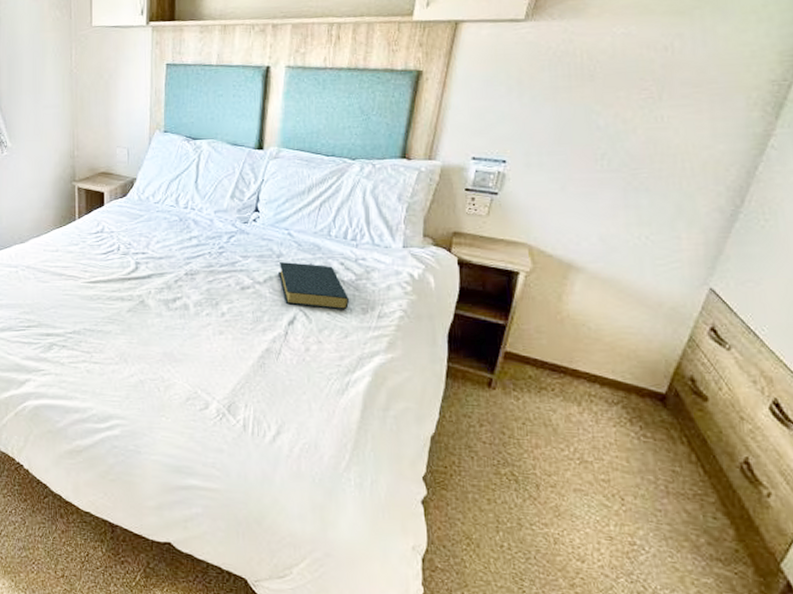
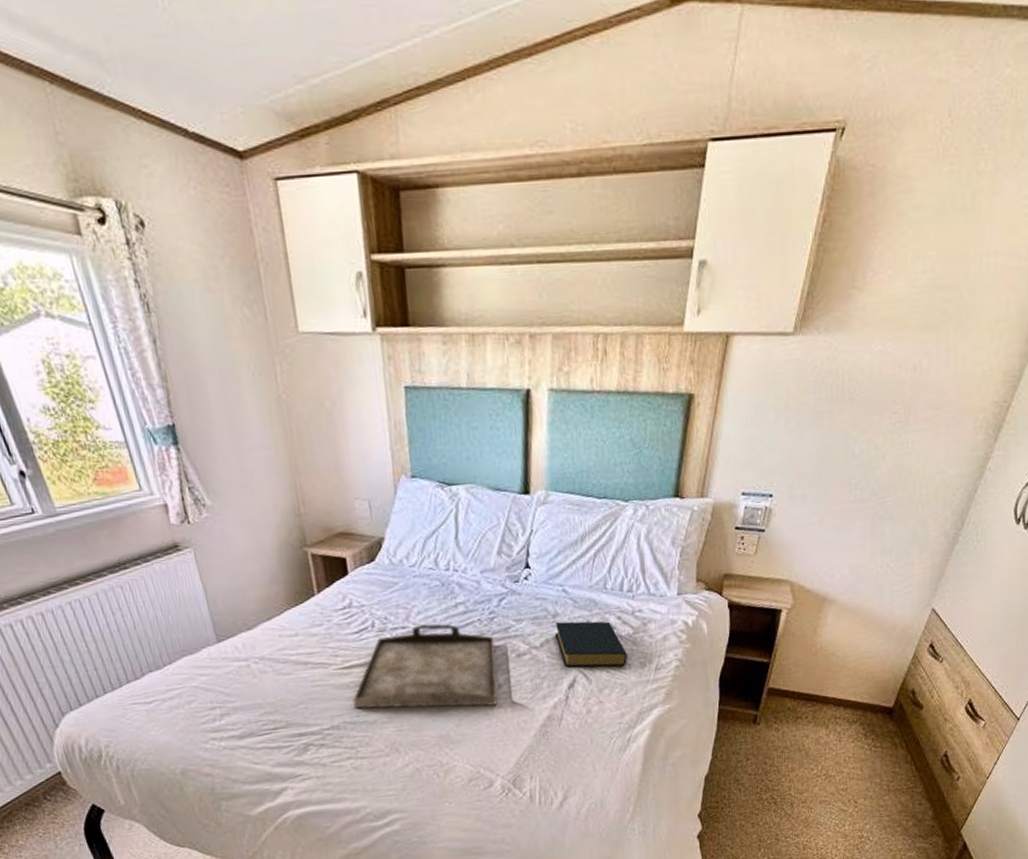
serving tray: none [94,252,222,331] -> present [353,623,498,709]

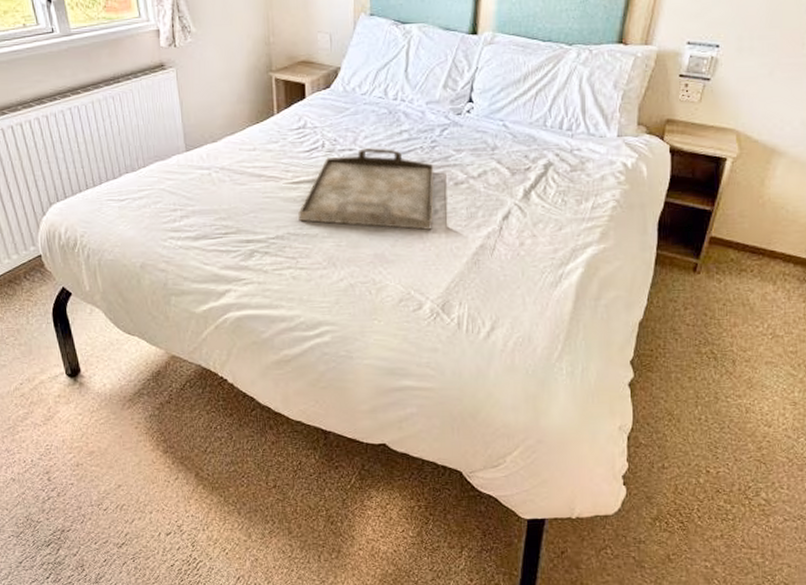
hardback book: present [555,621,627,668] -> none [493,155,563,203]

